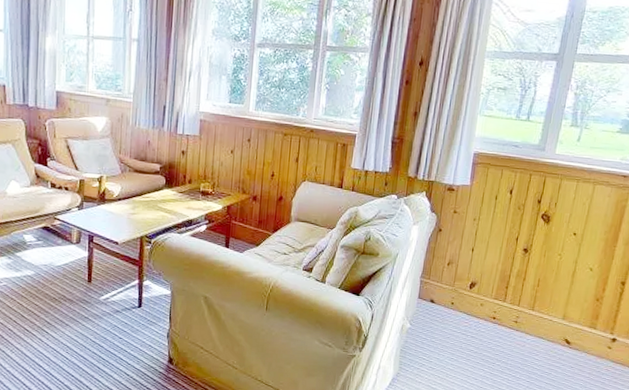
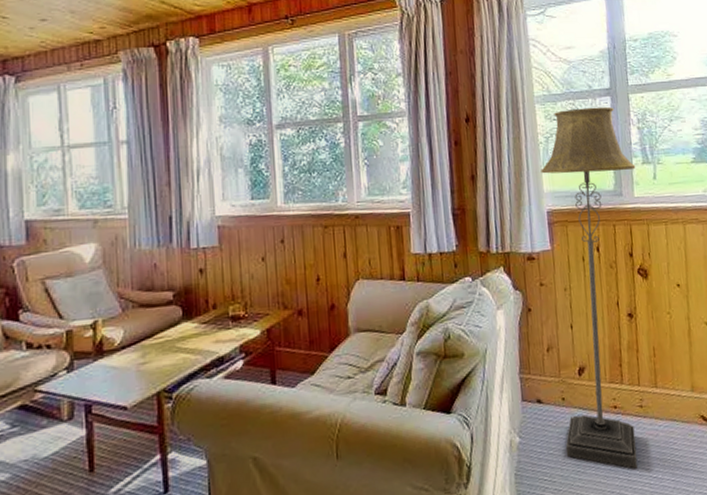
floor lamp: none [445,67,564,367] -> present [541,106,638,469]

